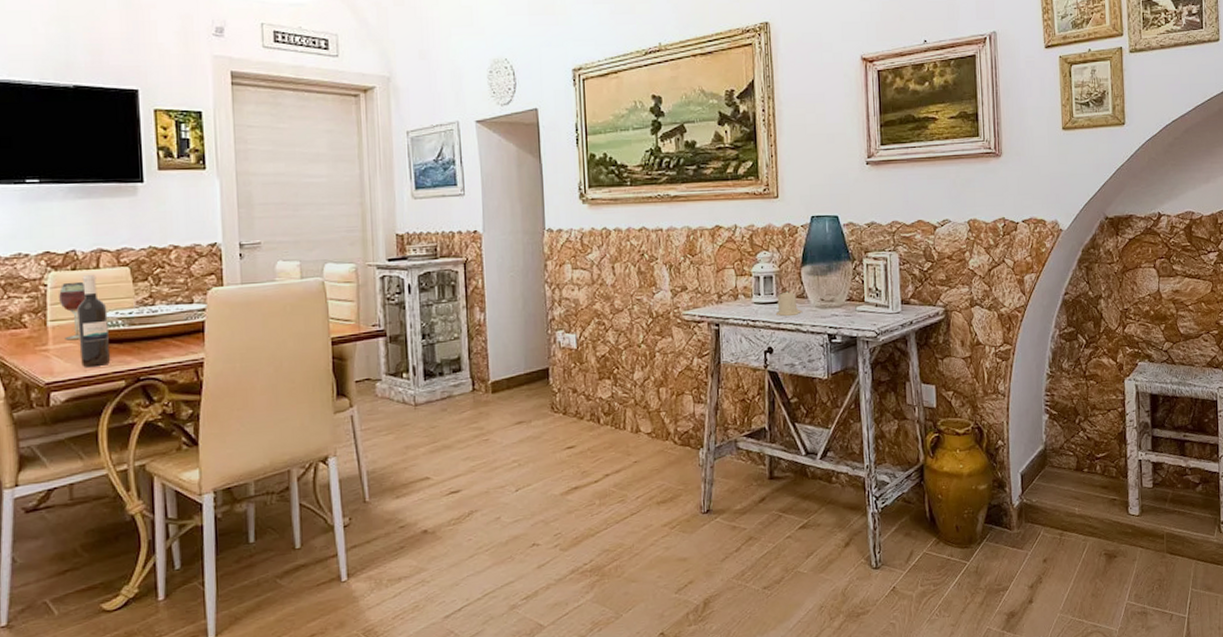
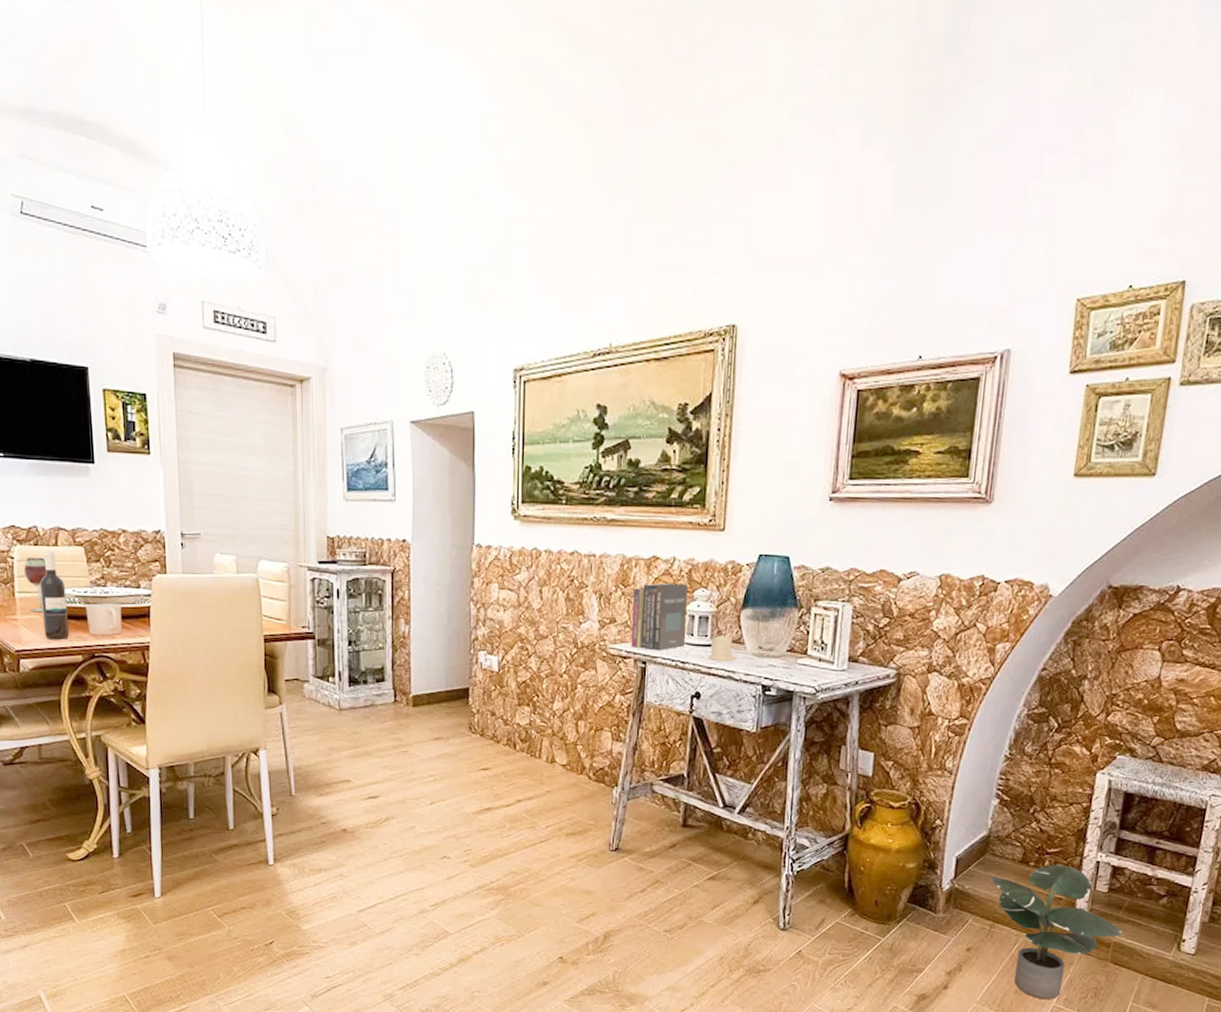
mug: none [130,322,173,358] -> present [85,603,123,636]
books: none [700,249,753,313] -> present [630,583,688,651]
potted plant: none [1053,467,1172,599] -> present [991,864,1123,1000]

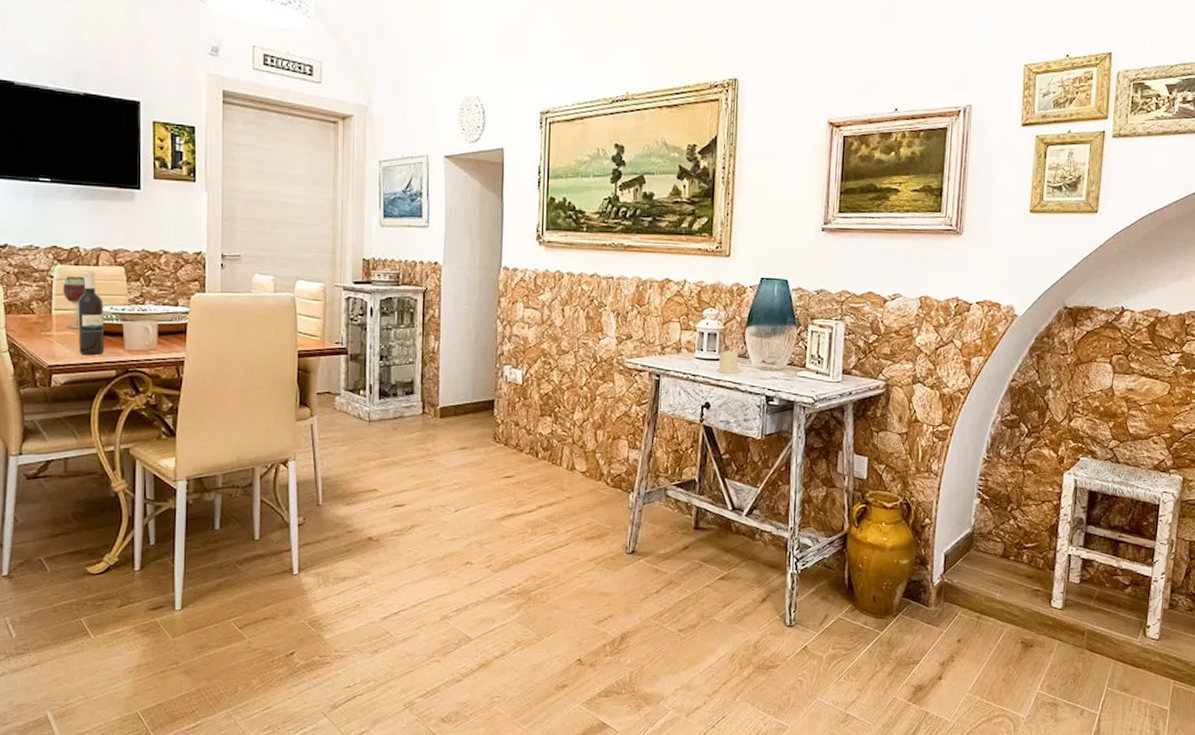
books: present [630,583,688,651] -> none [646,303,697,365]
potted plant: present [991,864,1123,1000] -> none [976,558,1095,687]

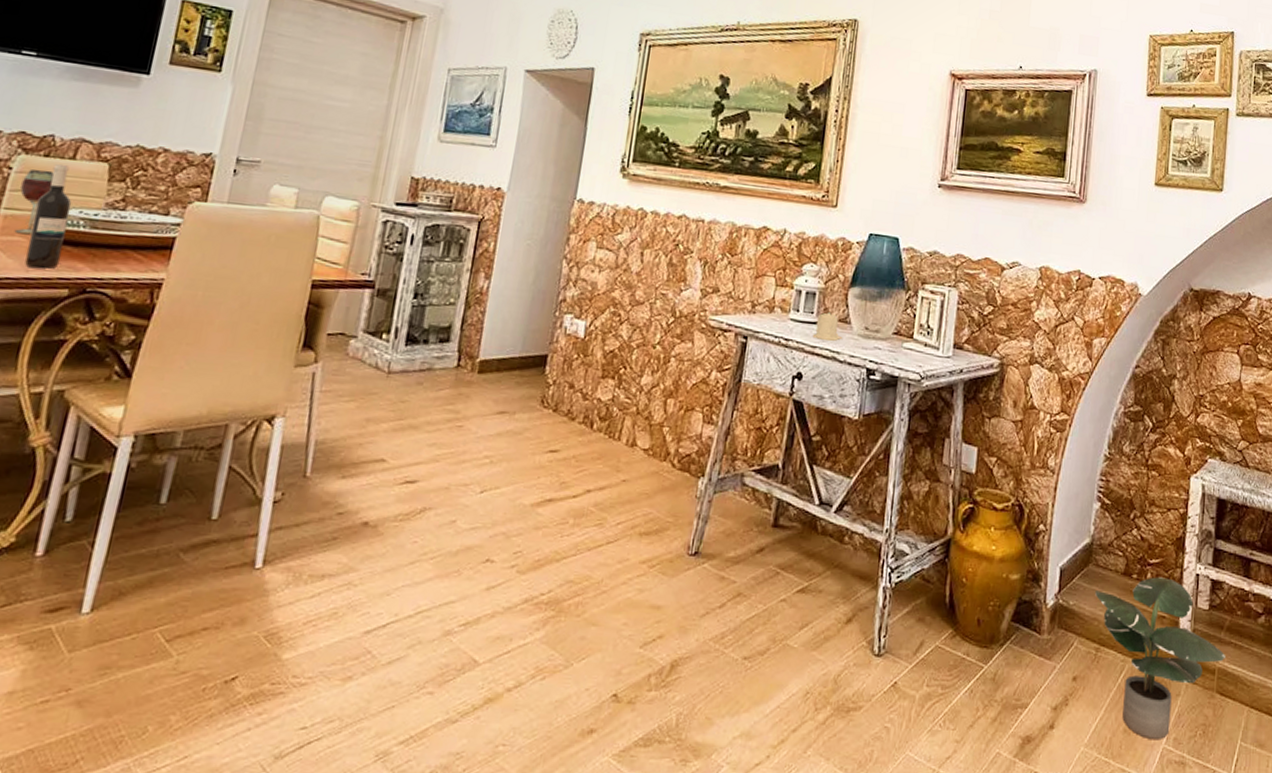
mug: present [122,320,158,352] -> none [86,228,139,269]
potted plant: none [976,558,1095,687] -> present [1095,577,1227,740]

